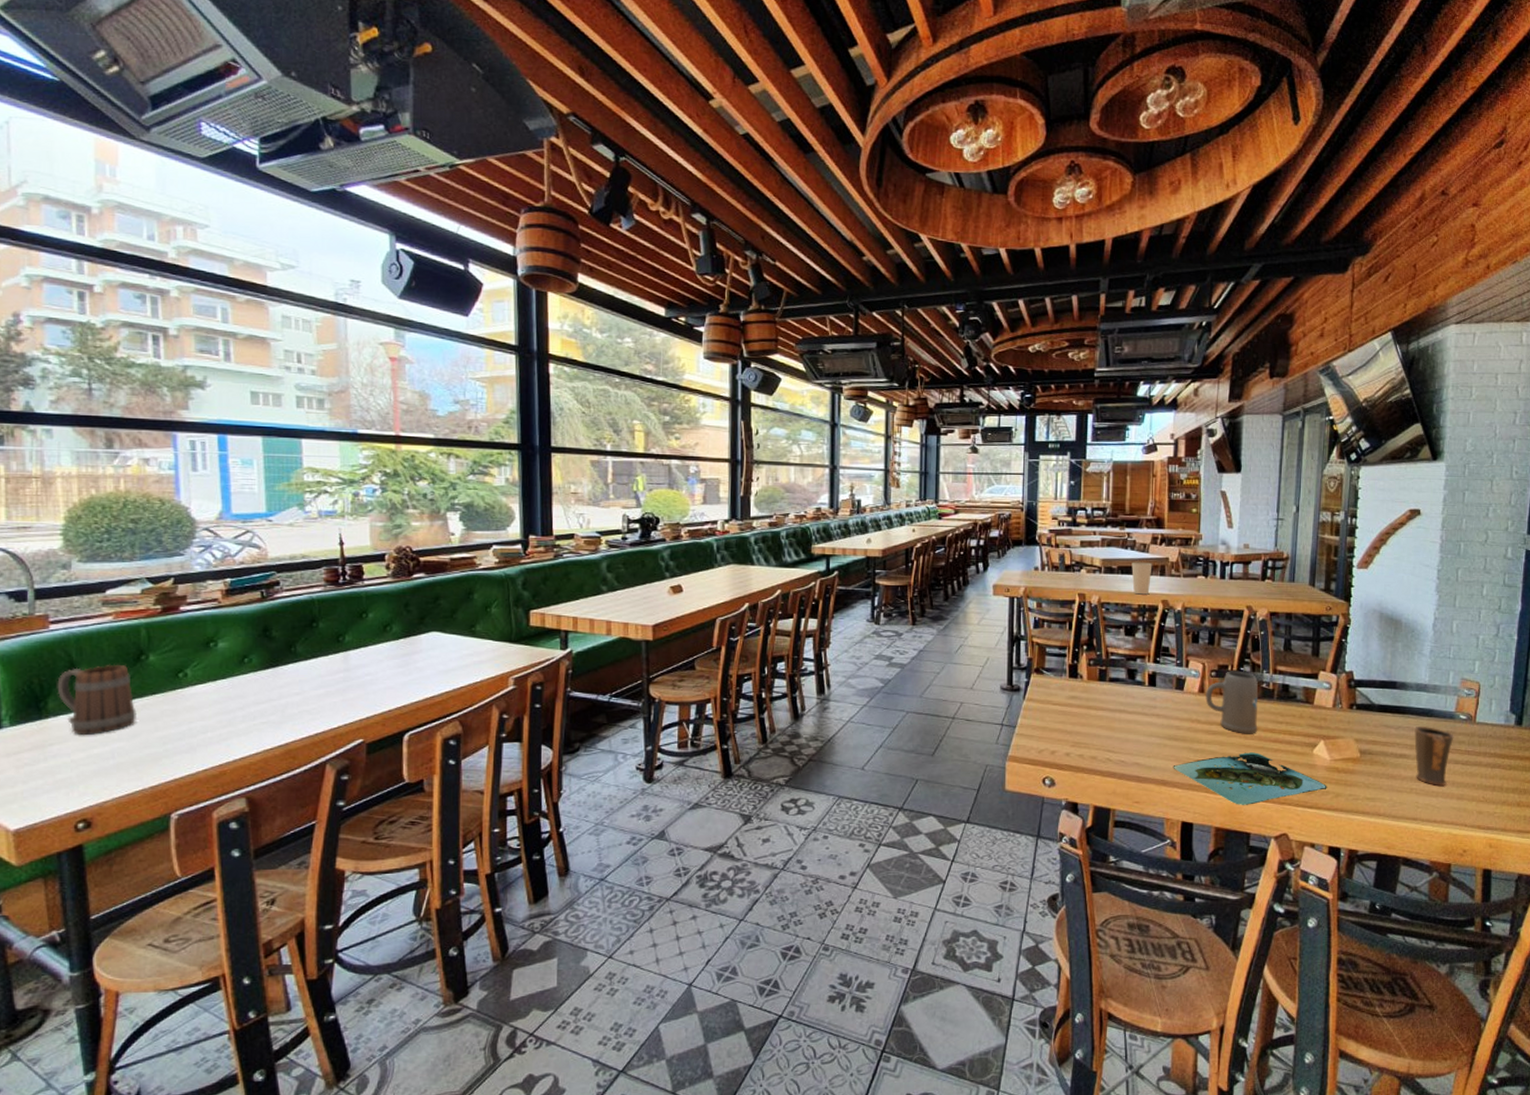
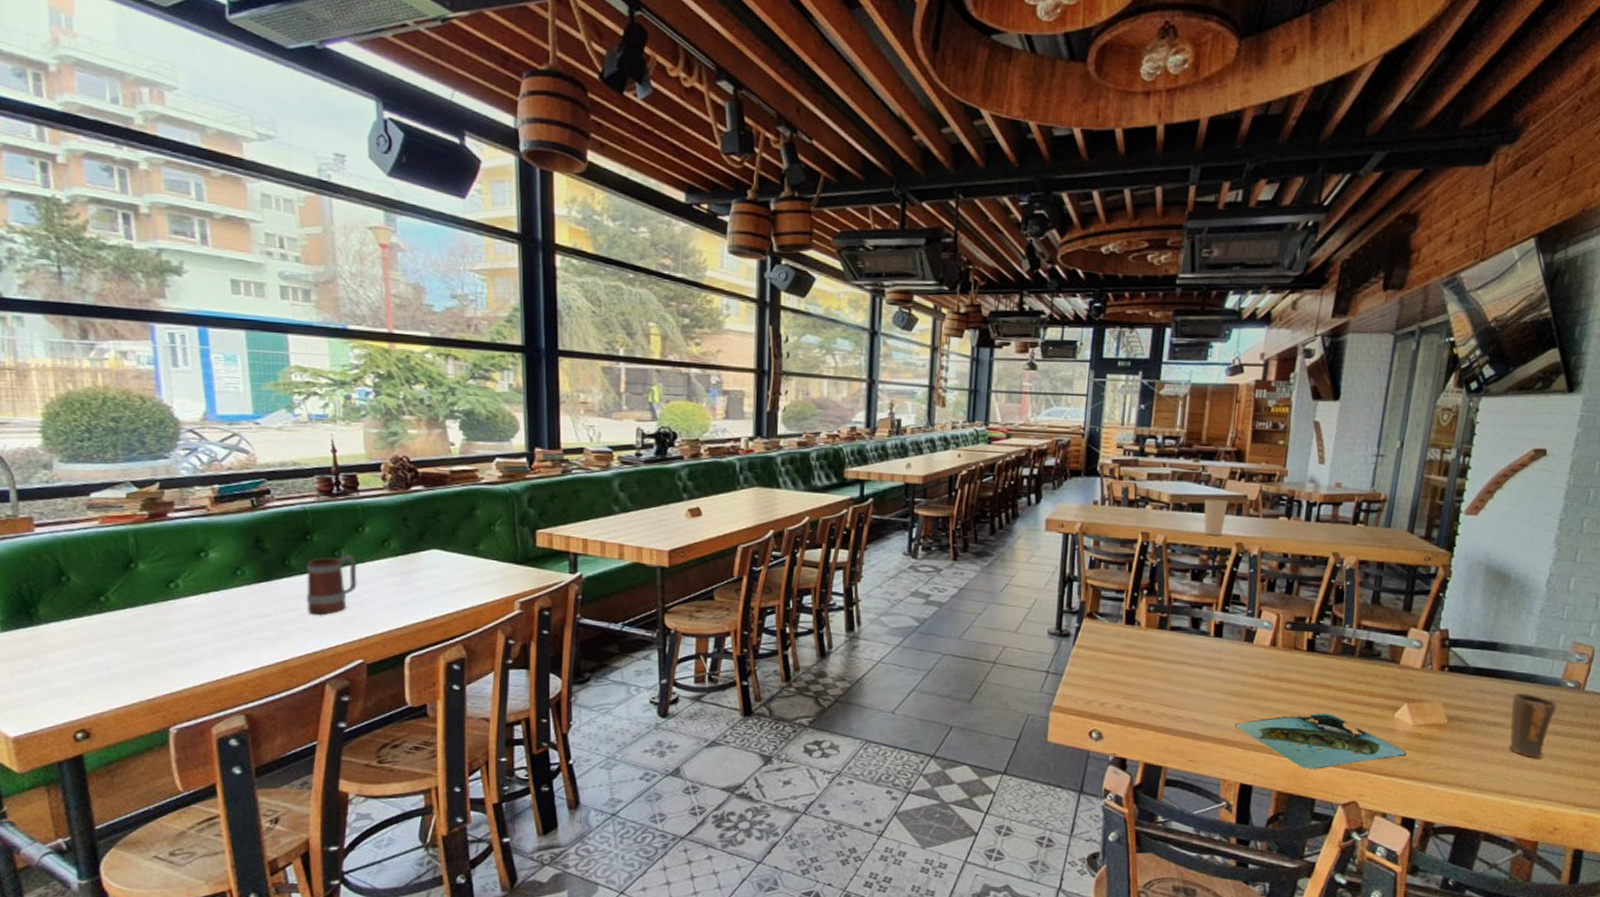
beer mug: present [57,664,137,735] -> none [46,571,129,644]
beer mug: none [310,640,360,697] -> present [306,555,357,615]
beer mug: present [1205,671,1259,734] -> none [1277,623,1339,694]

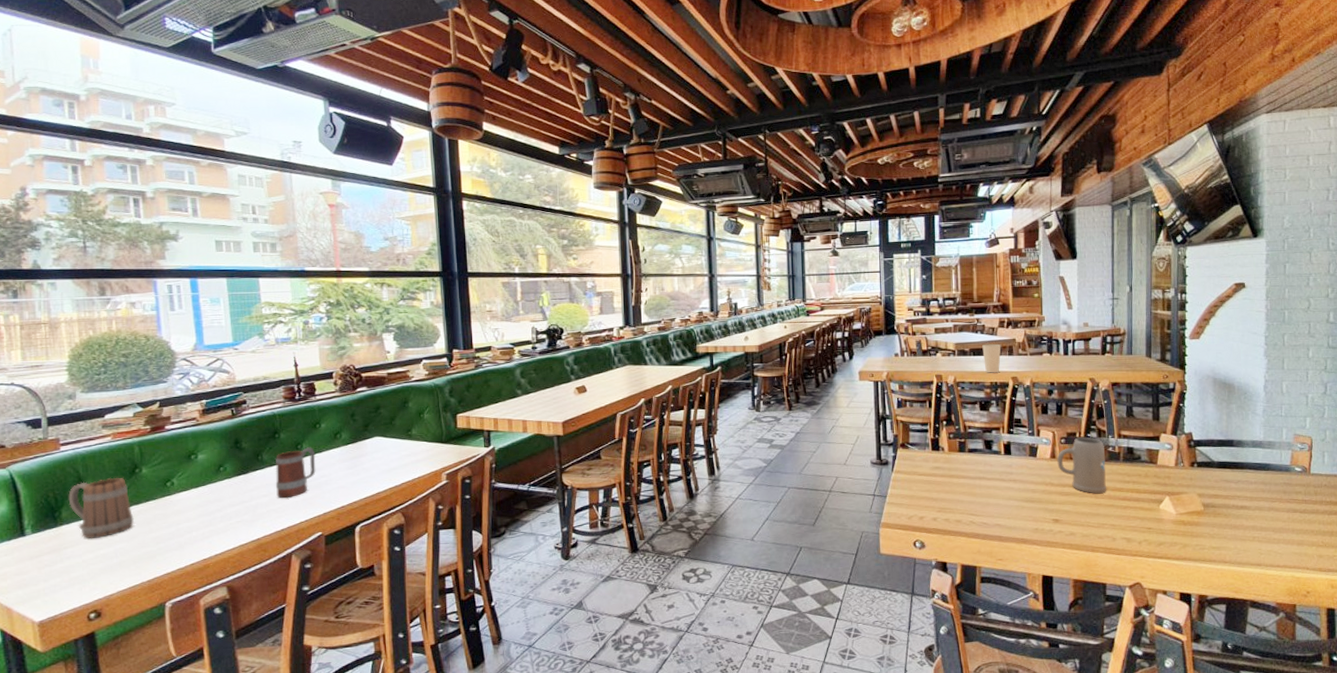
beer mug: none [46,571,129,644] -> present [68,477,134,538]
platter: present [1234,713,1407,769] -> none [1031,510,1175,558]
beer mug: none [1277,623,1339,694] -> present [1057,437,1107,494]
mug: present [1509,693,1558,758] -> none [1253,480,1291,533]

